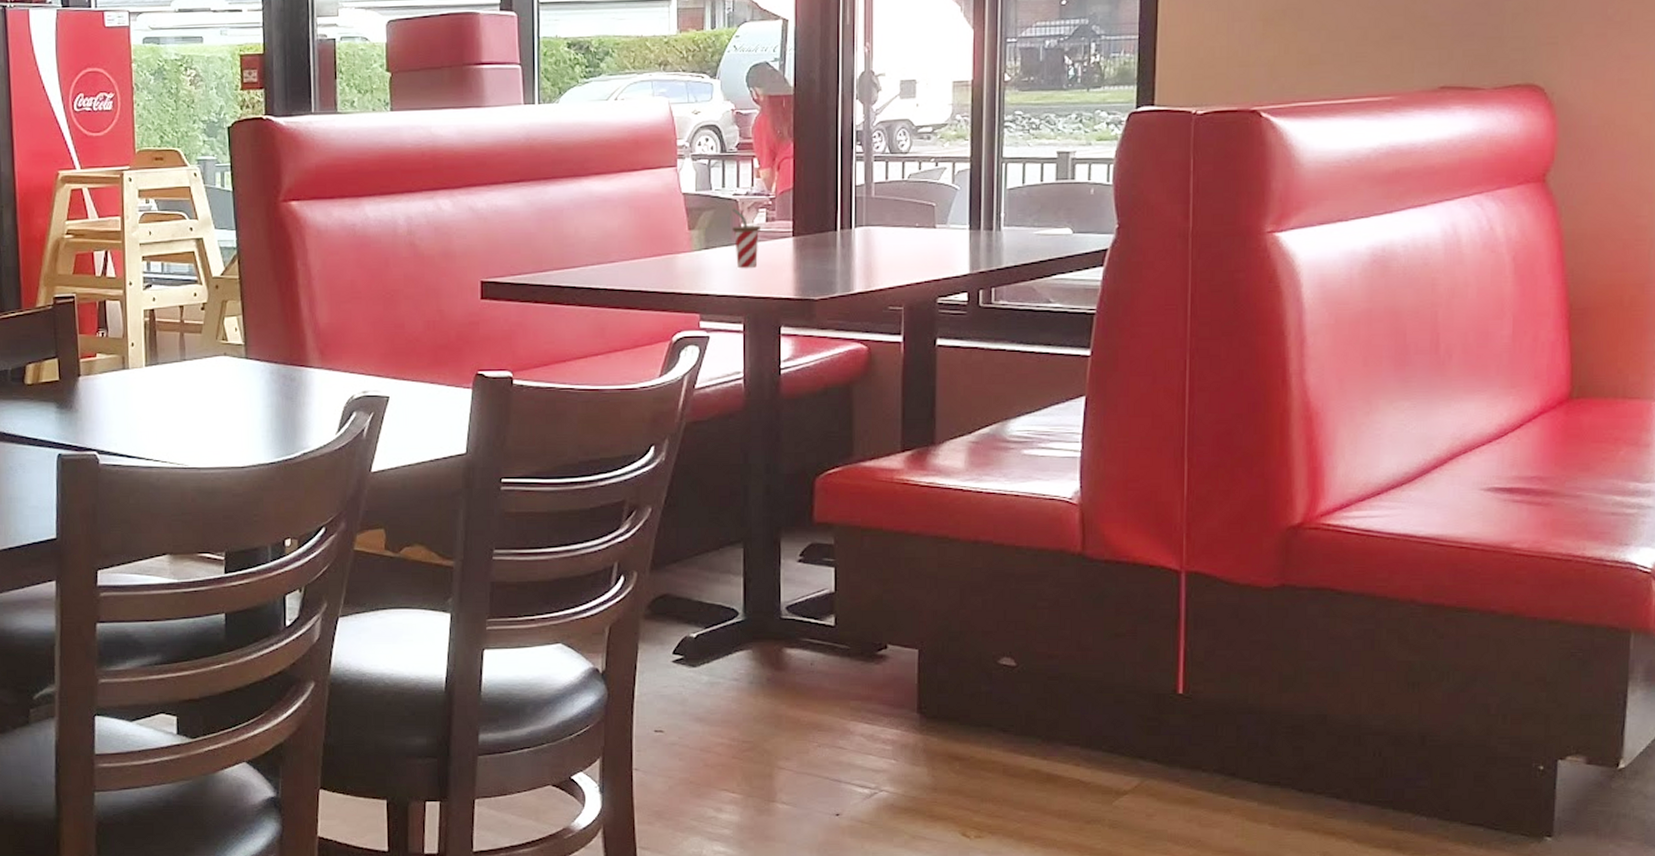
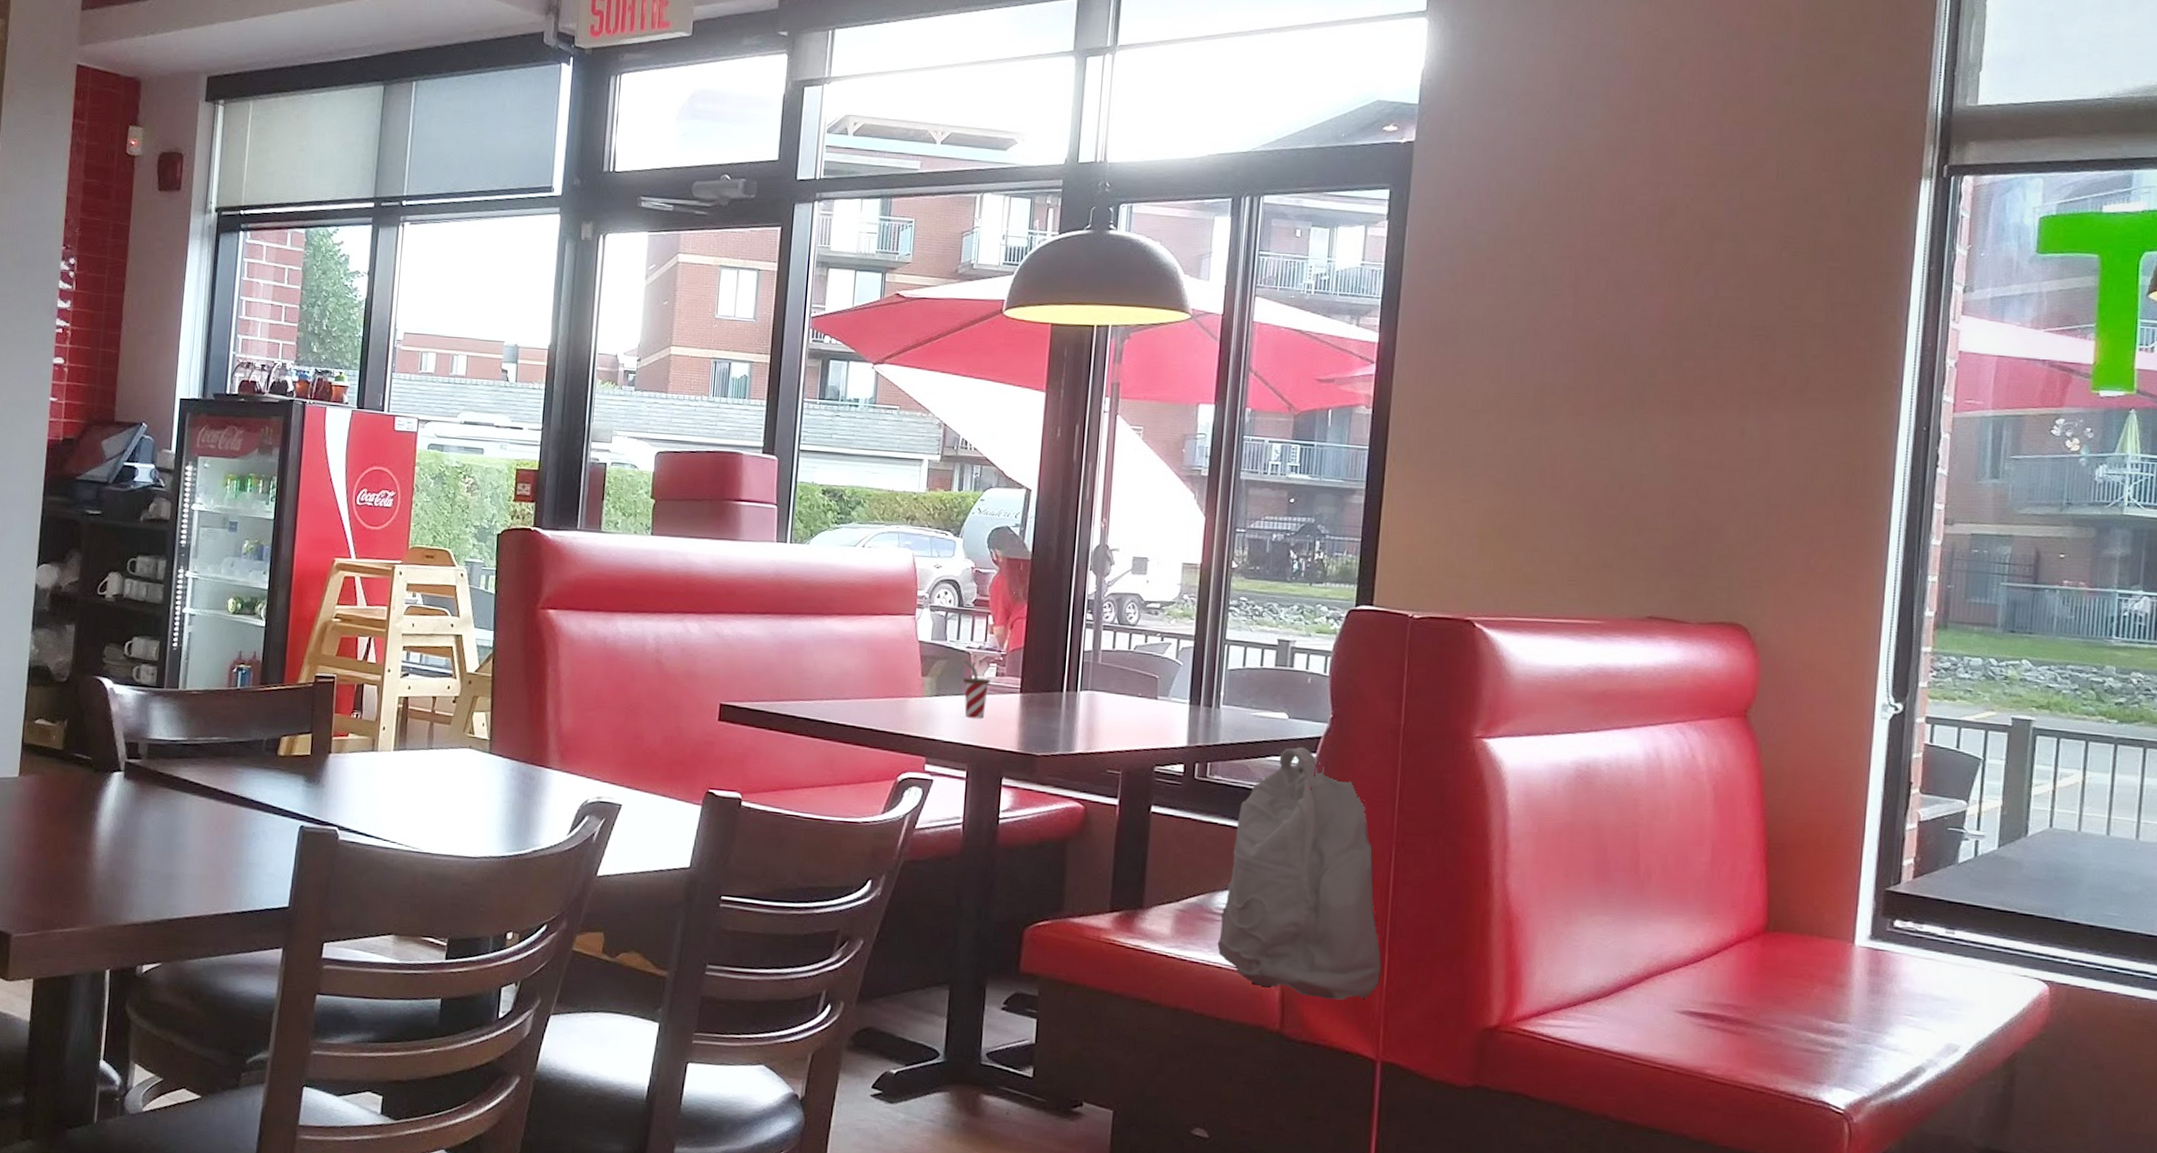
backpack: none [1013,261,1182,515] -> present [1217,746,1382,1000]

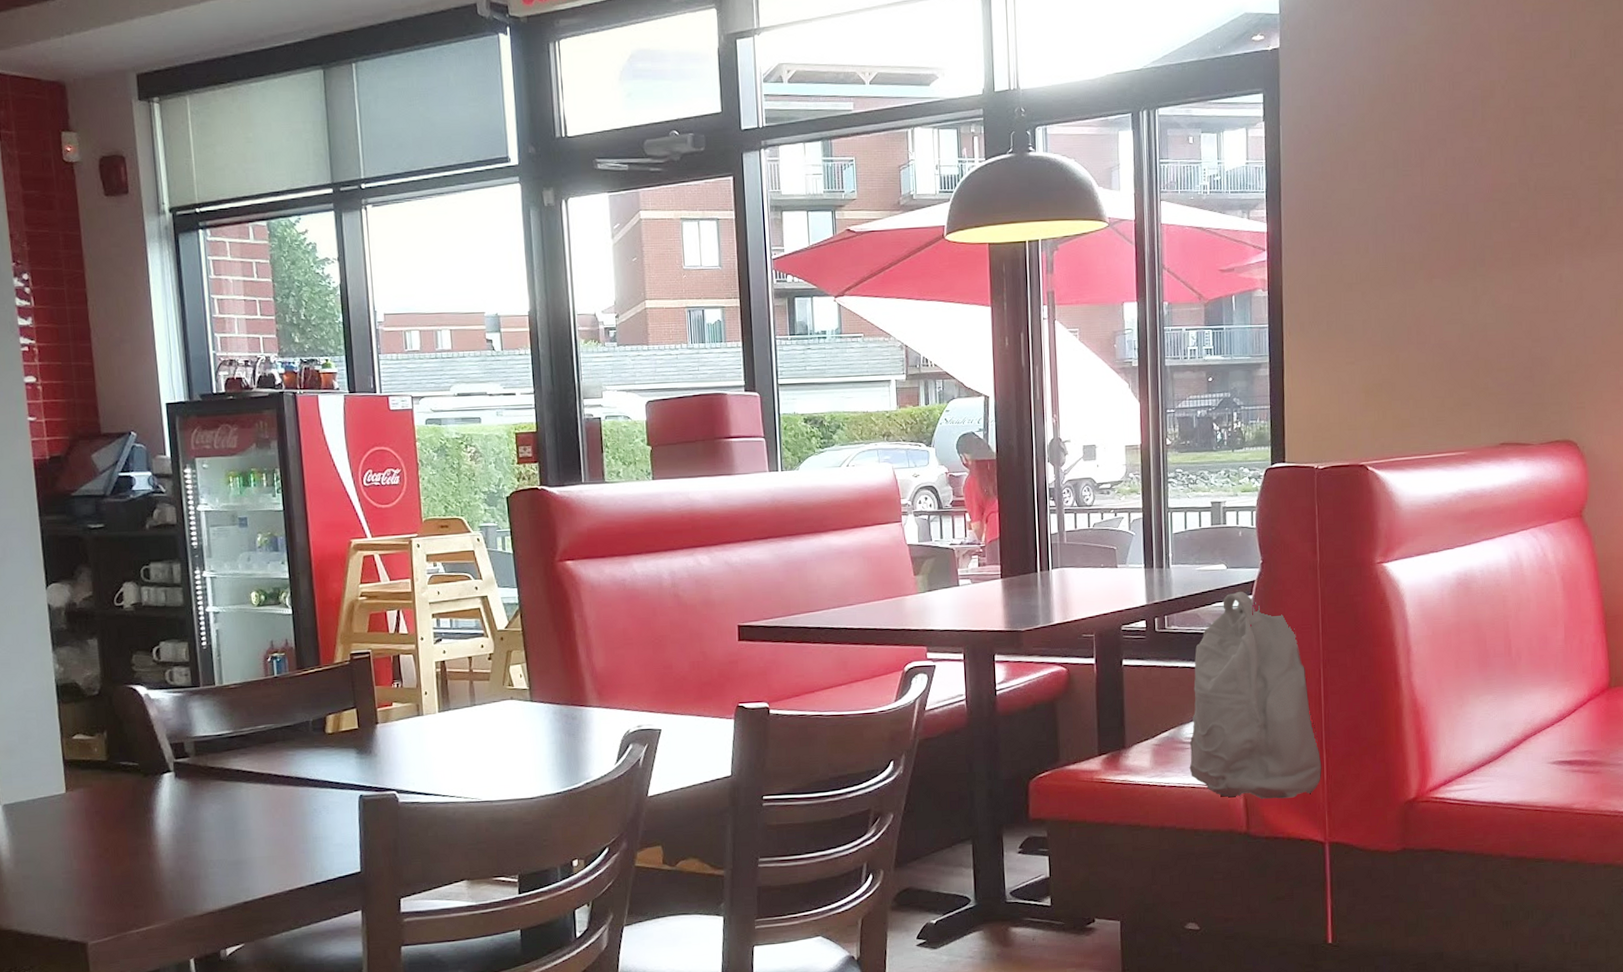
beverage cup: present [962,660,990,720] -> none [949,556,974,607]

